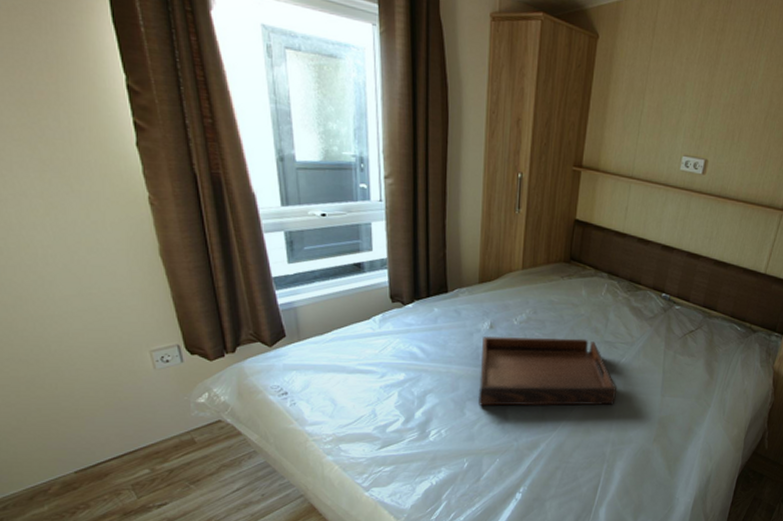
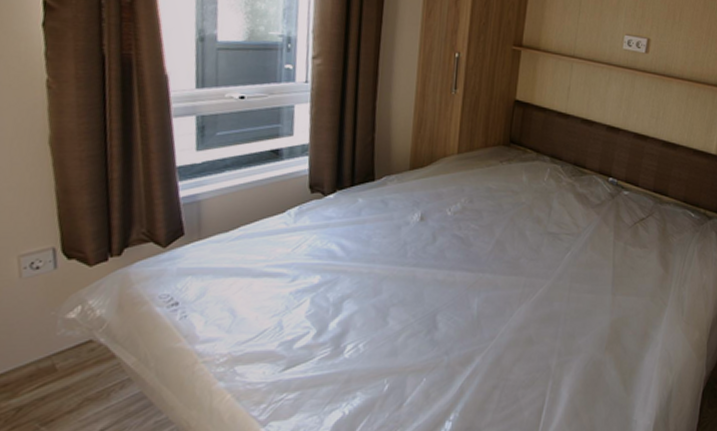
serving tray: present [479,336,616,406] -> none [404,230,562,312]

